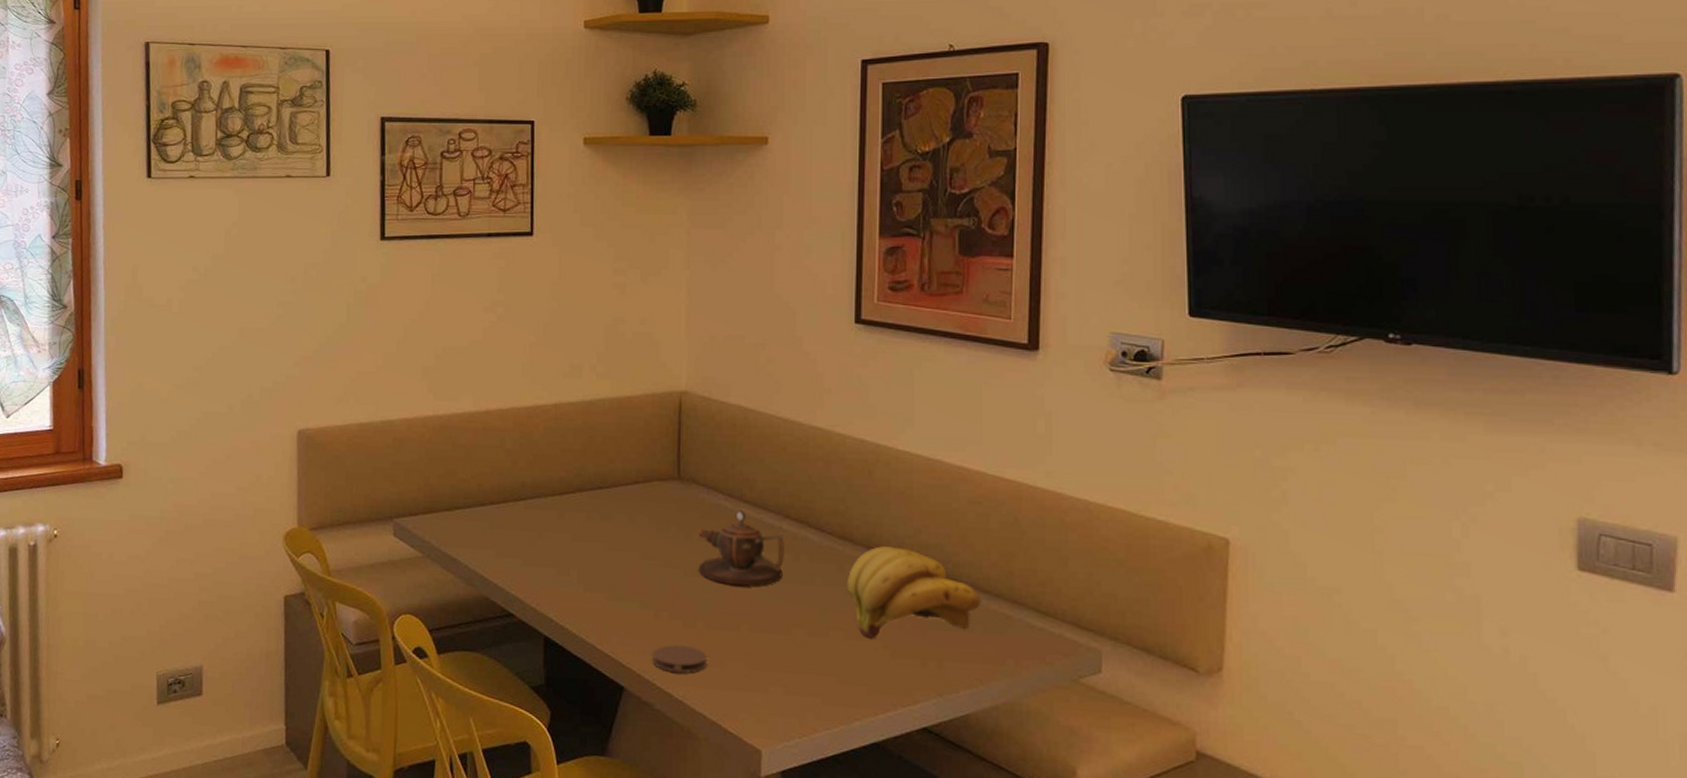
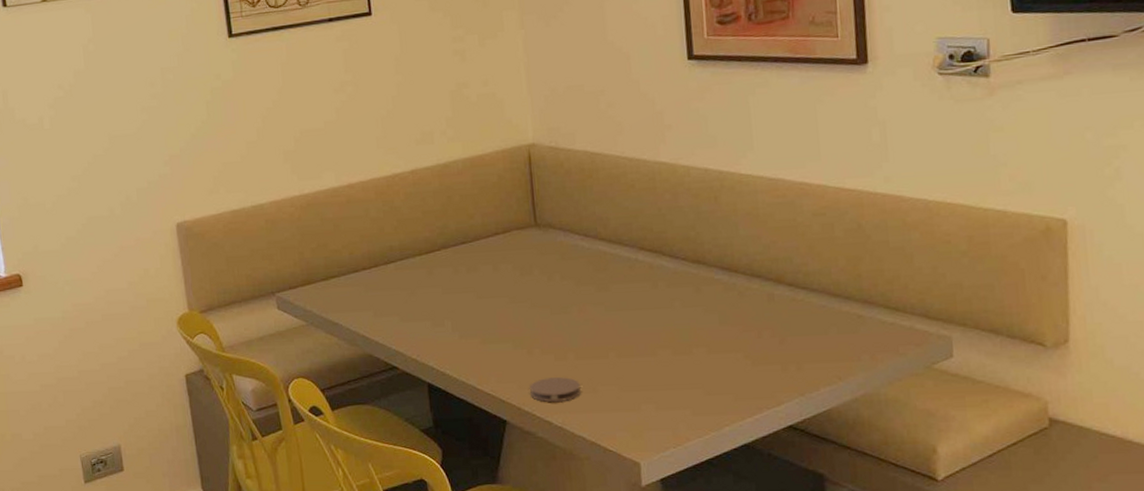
teapot: present [698,510,784,586] -> none [560,248,643,317]
banana bunch: present [847,546,981,637] -> none [704,264,833,350]

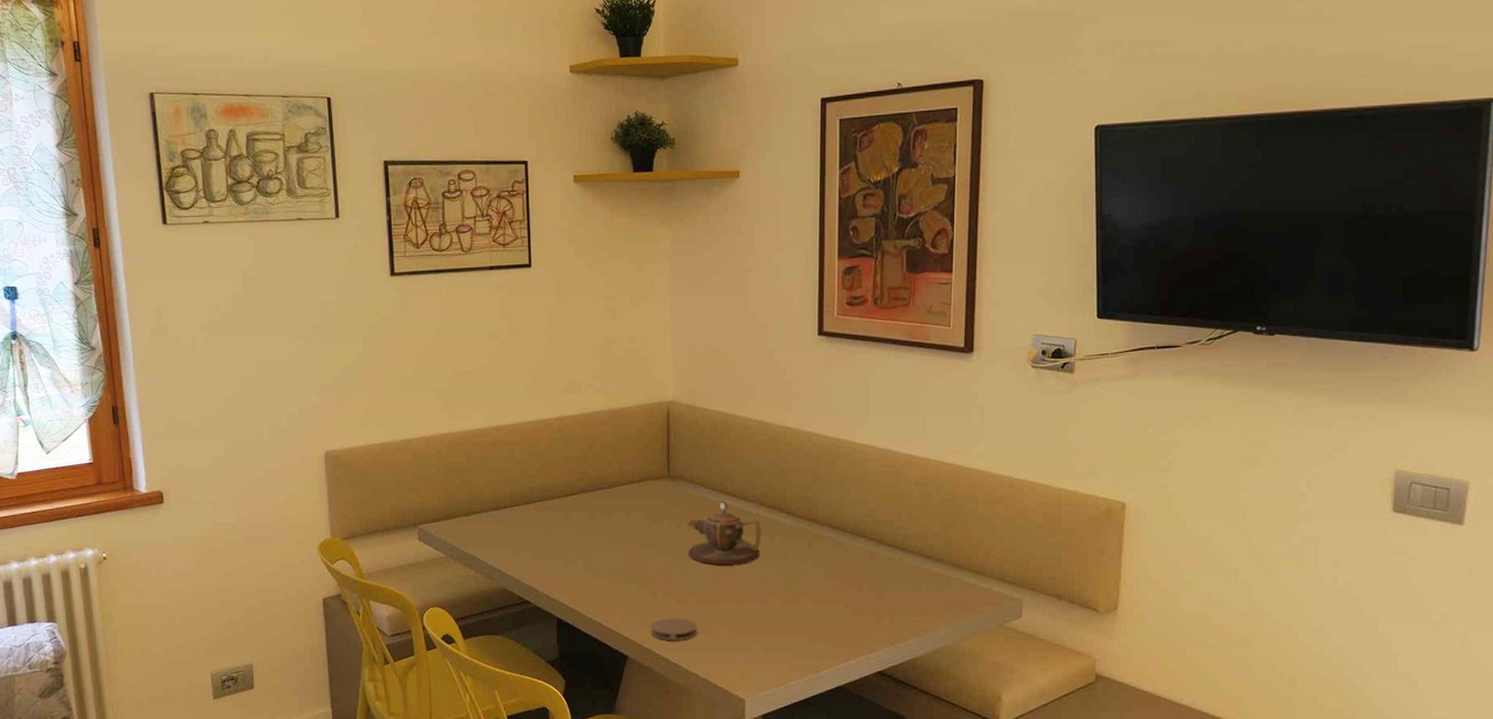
teapot: none [560,248,643,317] -> present [687,501,761,564]

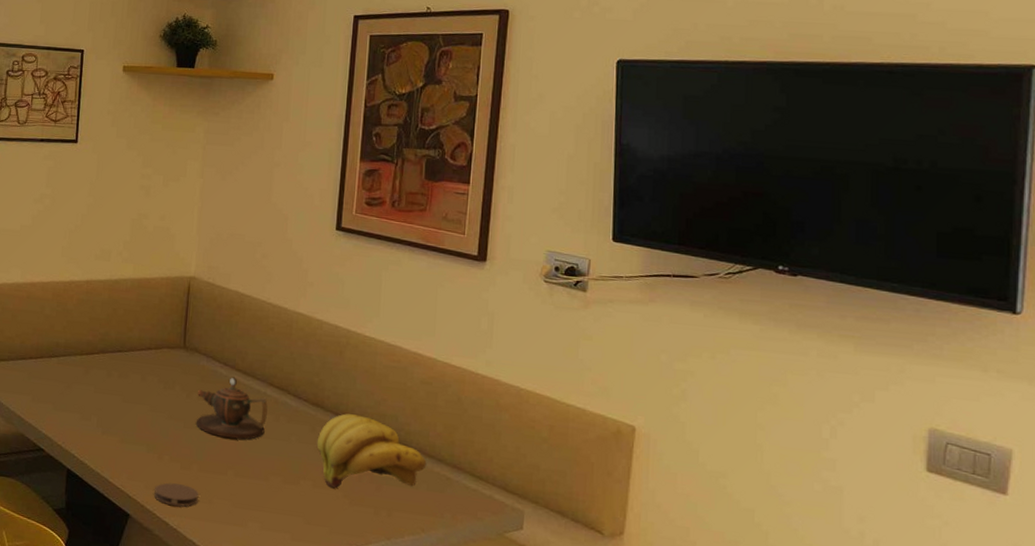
banana bunch: none [814,525,925,601] -> present [317,413,427,488]

